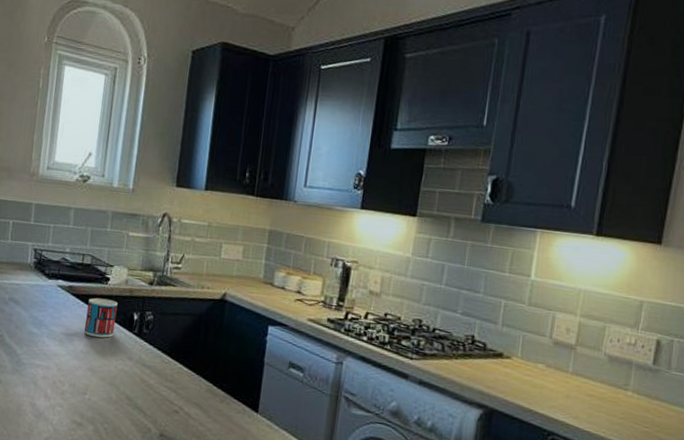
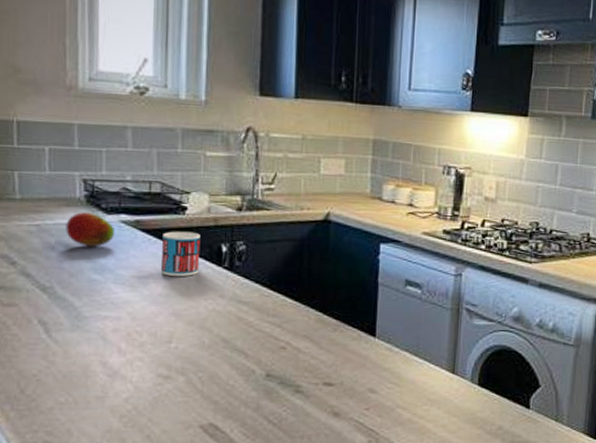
fruit: none [17,275,53,306] -> present [66,212,114,247]

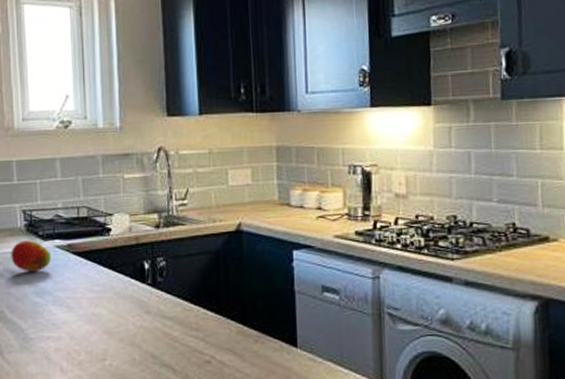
mug: present [160,231,201,276] -> none [92,251,126,295]

